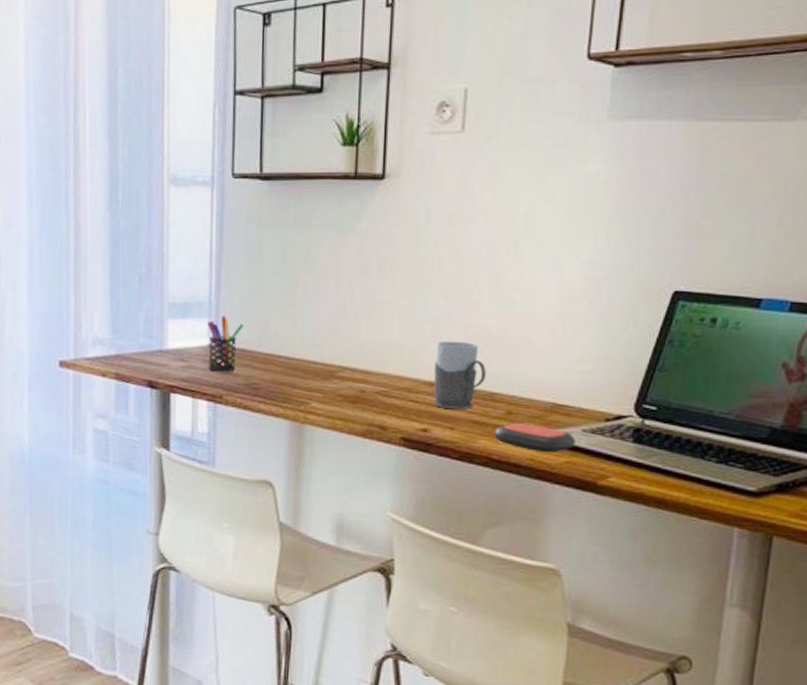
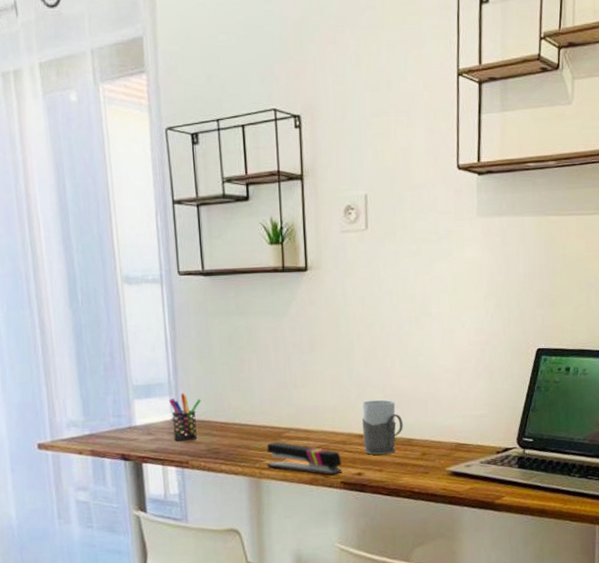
stapler: none [313,381,404,429] -> present [266,441,342,476]
remote control: present [494,423,575,453] -> none [414,461,476,483]

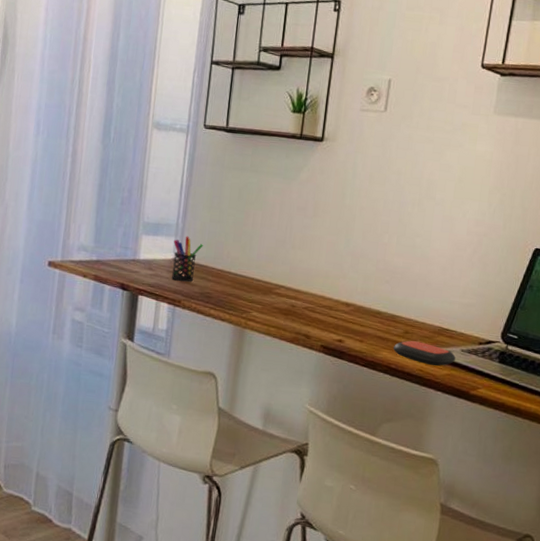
stapler: present [266,441,342,476] -> none [253,295,325,338]
mug: present [362,400,403,455] -> none [348,272,391,327]
remote control: none [414,461,476,483] -> present [393,340,456,366]

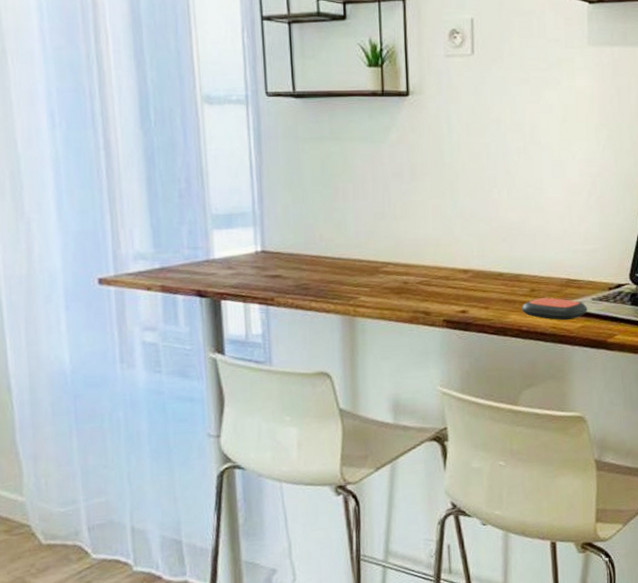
pen holder: present [172,236,203,282] -> none [253,223,290,276]

